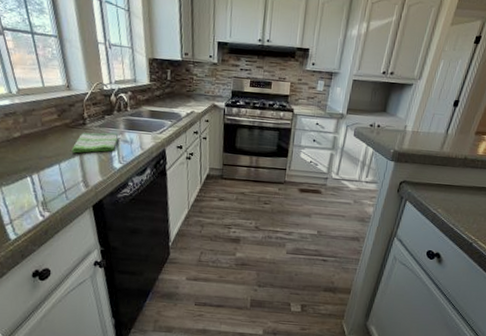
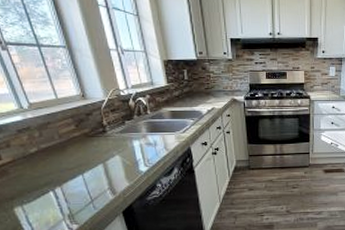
dish towel: present [71,132,119,153] -> none [94,137,142,162]

